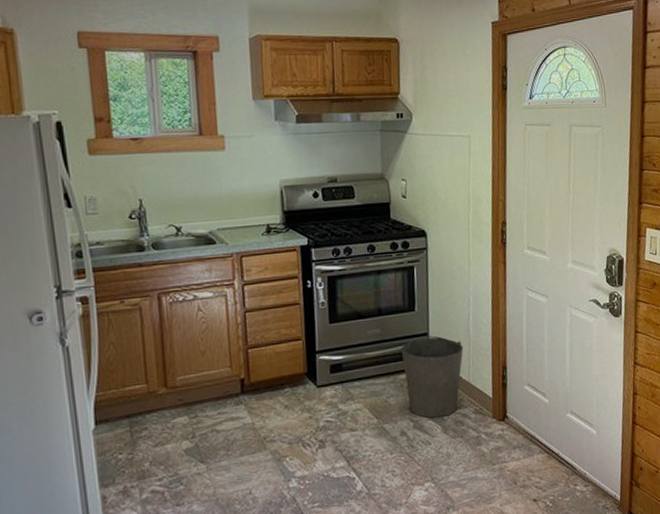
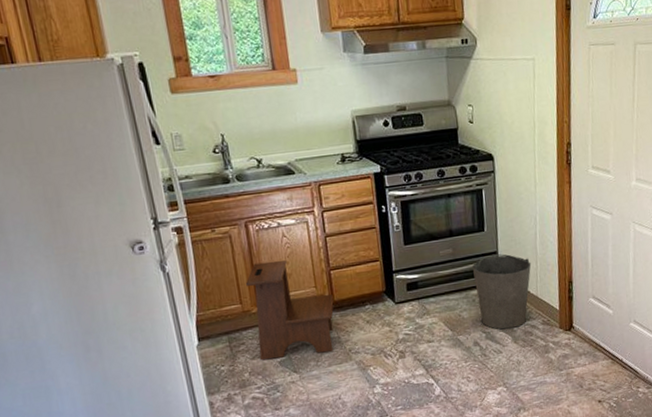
step stool: none [153,336,250,449] -> present [245,260,334,361]

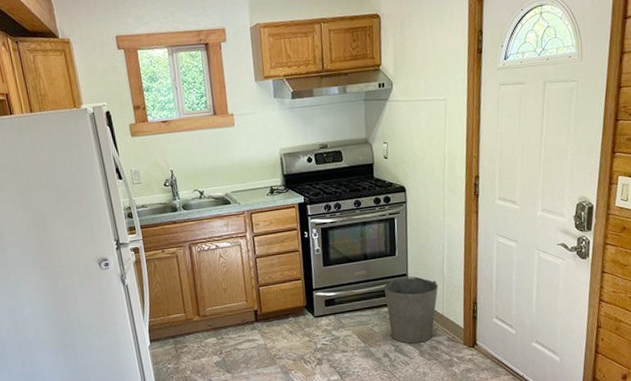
step stool: present [245,260,334,361] -> none [188,277,262,361]

